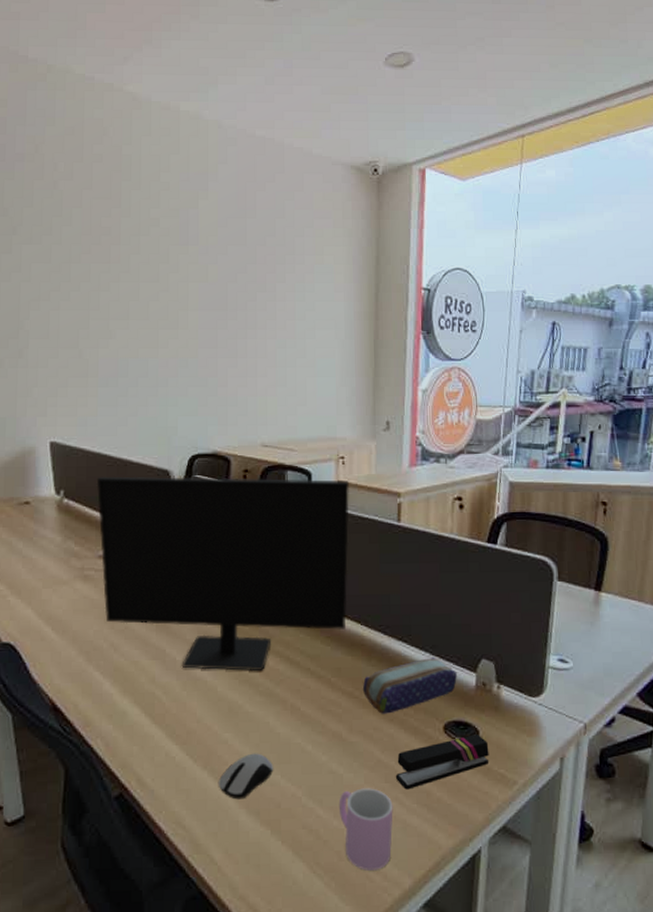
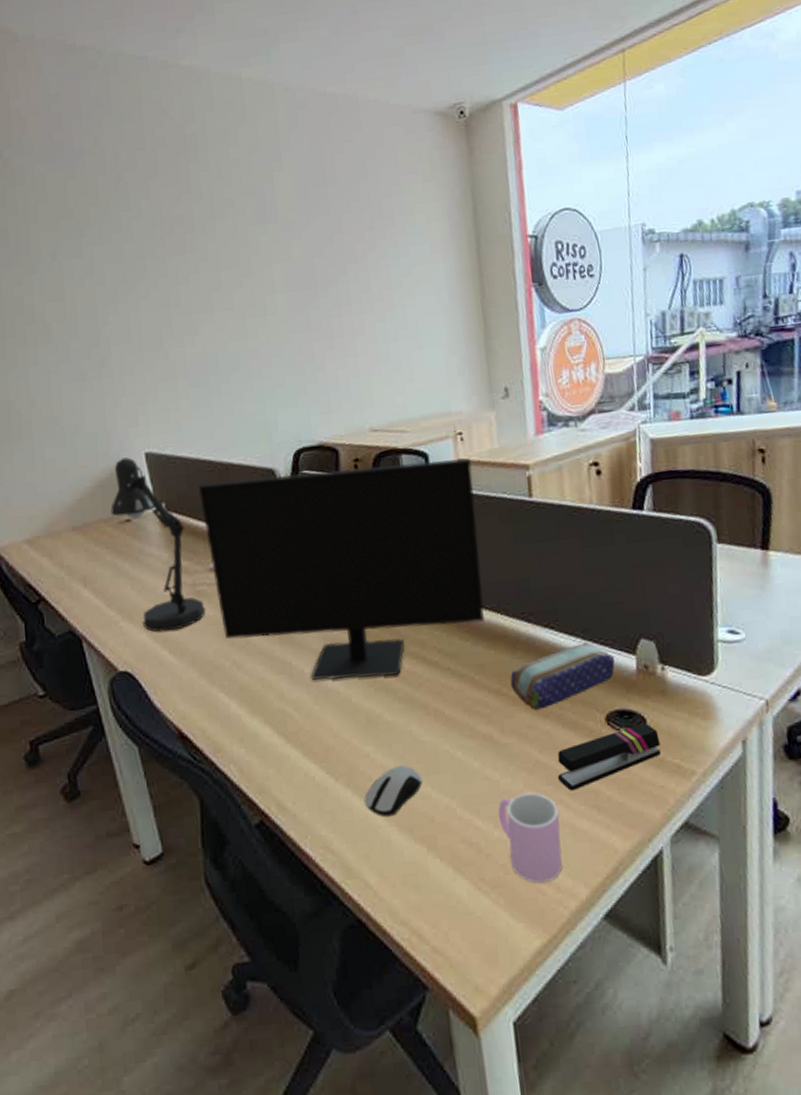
desk lamp: none [11,444,90,610] -> present [110,457,205,633]

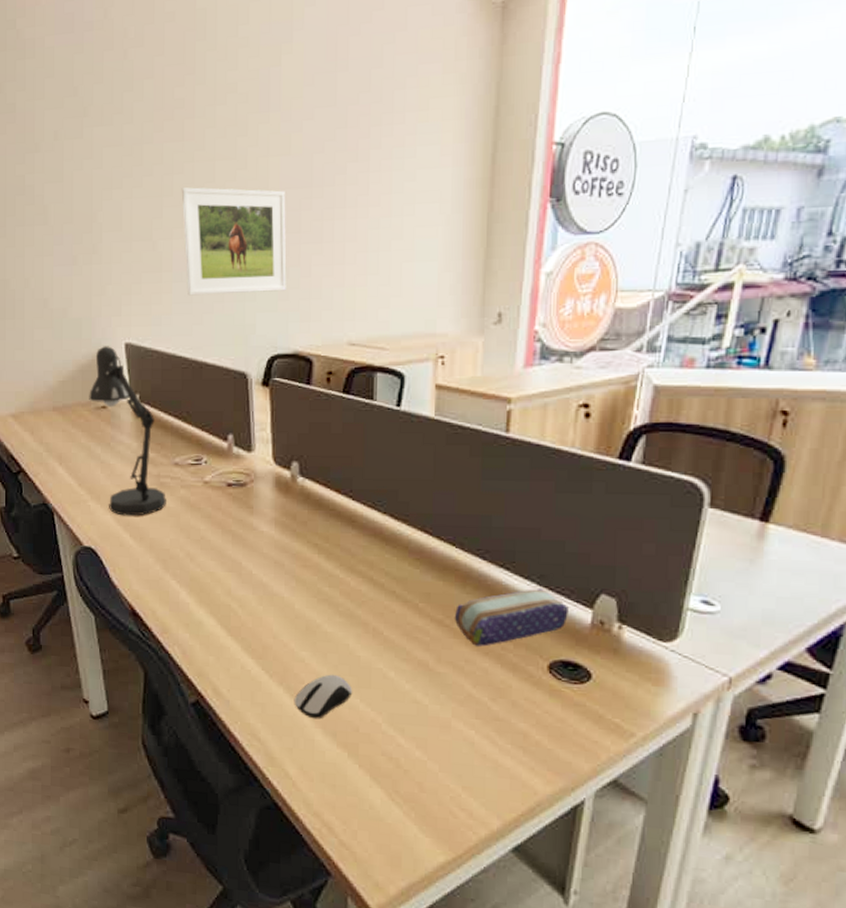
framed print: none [188,293,304,400] -> present [181,187,287,296]
monitor: present [198,458,484,680] -> none [171,379,450,591]
cup: present [498,792,563,883] -> none [422,721,484,807]
stapler: present [557,723,662,791] -> none [487,677,603,729]

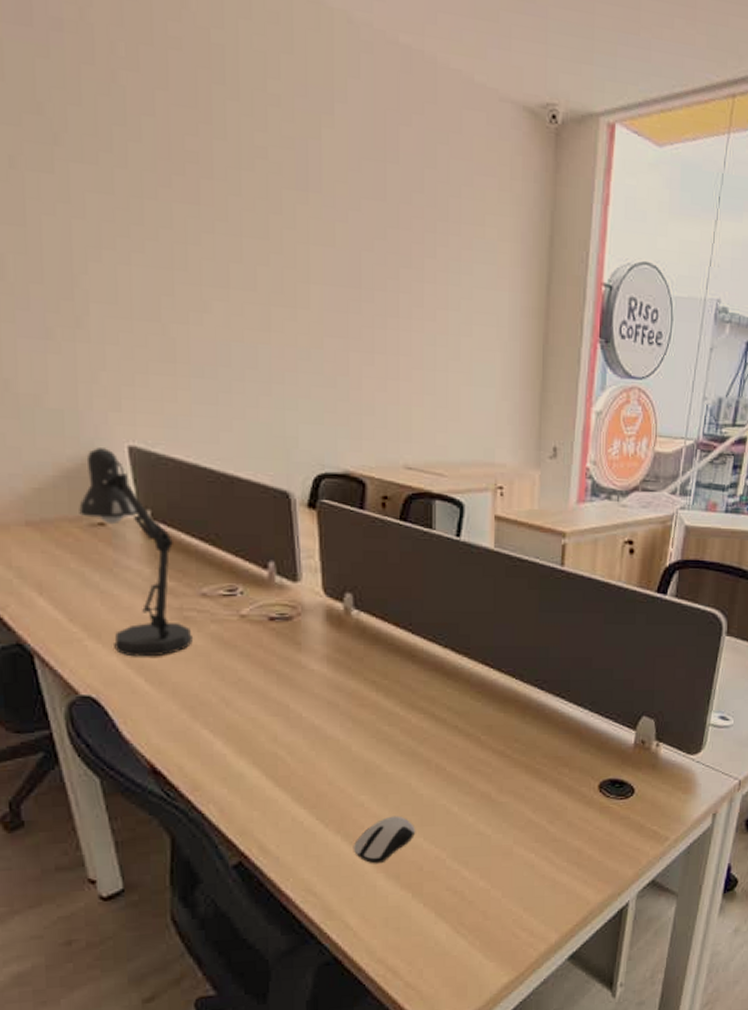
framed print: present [181,187,287,296] -> none [198,263,334,403]
pencil case: present [454,587,569,647] -> none [514,713,616,773]

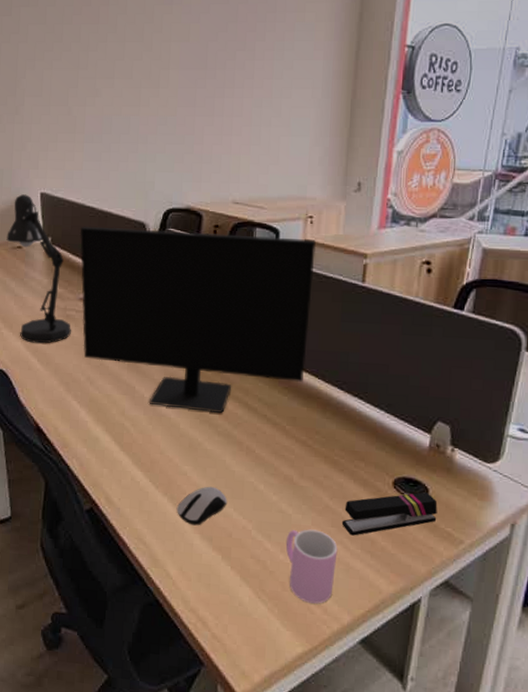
monitor: none [194,495,509,729] -> present [79,226,317,413]
cup: none [485,848,543,928] -> present [285,529,338,604]
stapler: none [546,792,643,849] -> present [341,492,438,536]

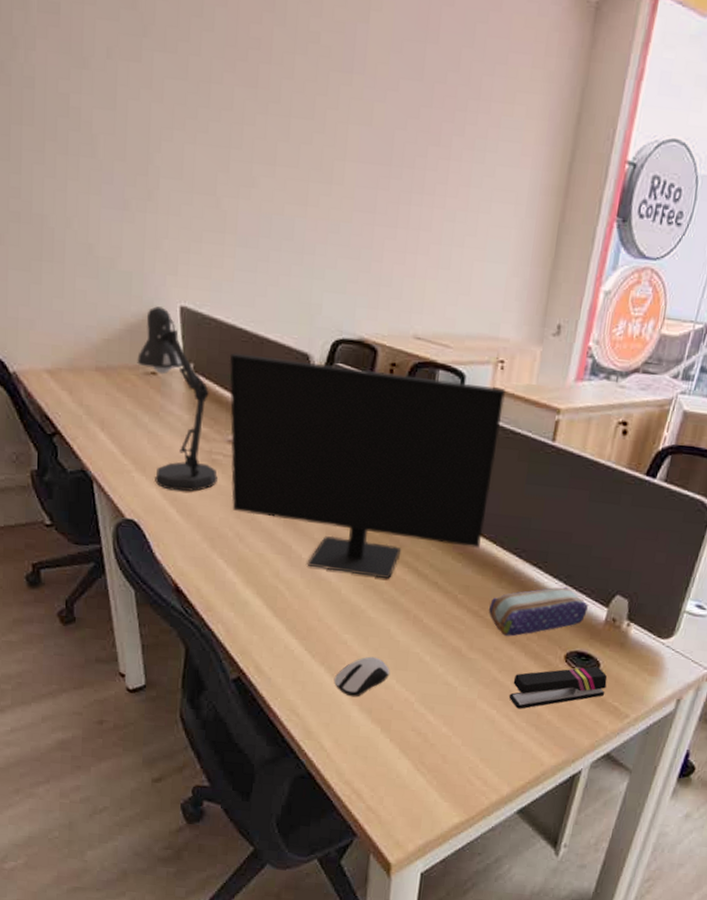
cup: present [285,529,338,604] -> none [449,702,503,776]
pencil case: none [315,415,411,464] -> present [488,586,588,637]

